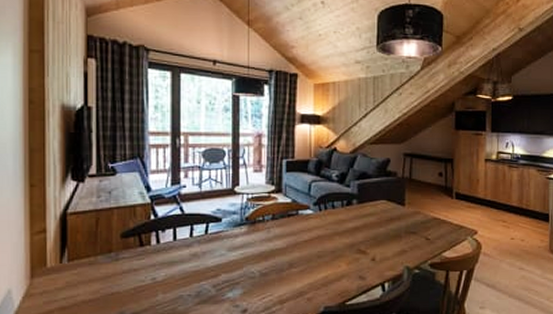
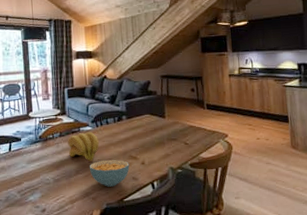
banana bunch: none [281,216,322,255] -> present [67,131,100,163]
cereal bowl: none [306,252,357,286] -> present [89,159,130,187]

